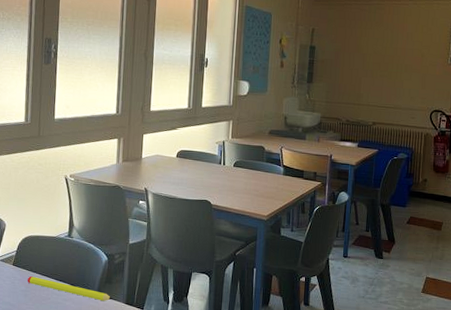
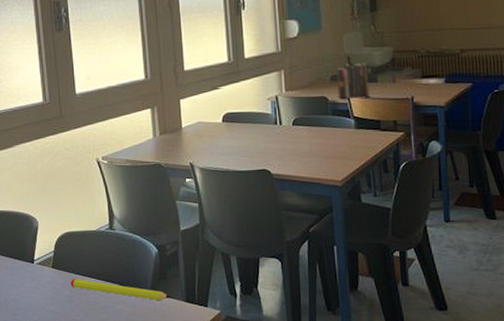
books: none [273,122,300,151] -> present [336,63,370,99]

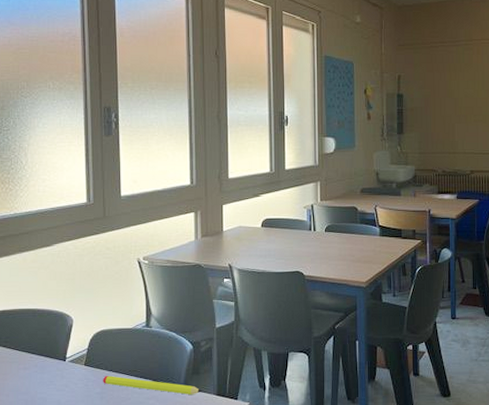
books: present [336,63,370,99] -> none [366,178,393,209]

